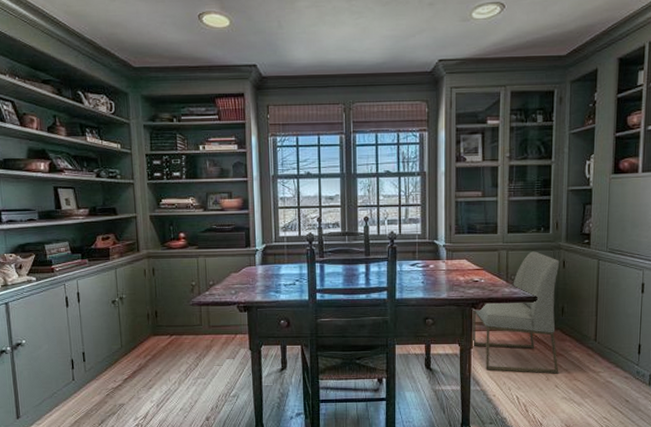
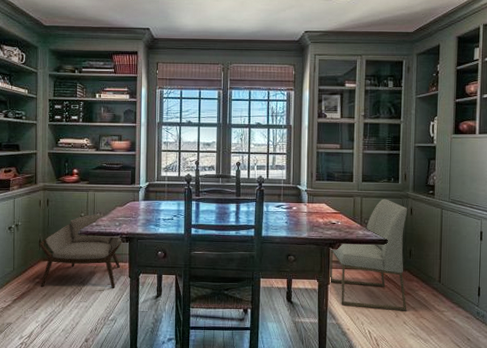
chair: none [148,282,241,364] -> present [39,214,123,288]

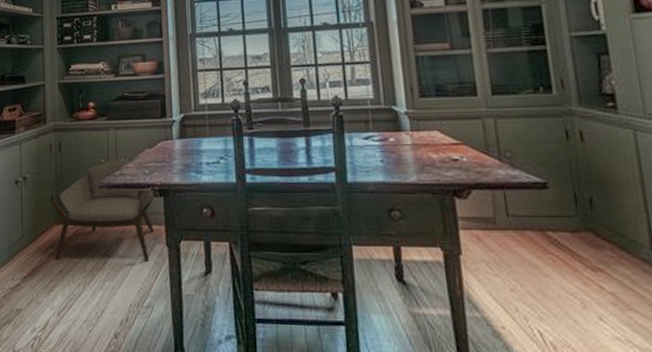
chair: present [329,199,408,311] -> none [454,119,601,299]

